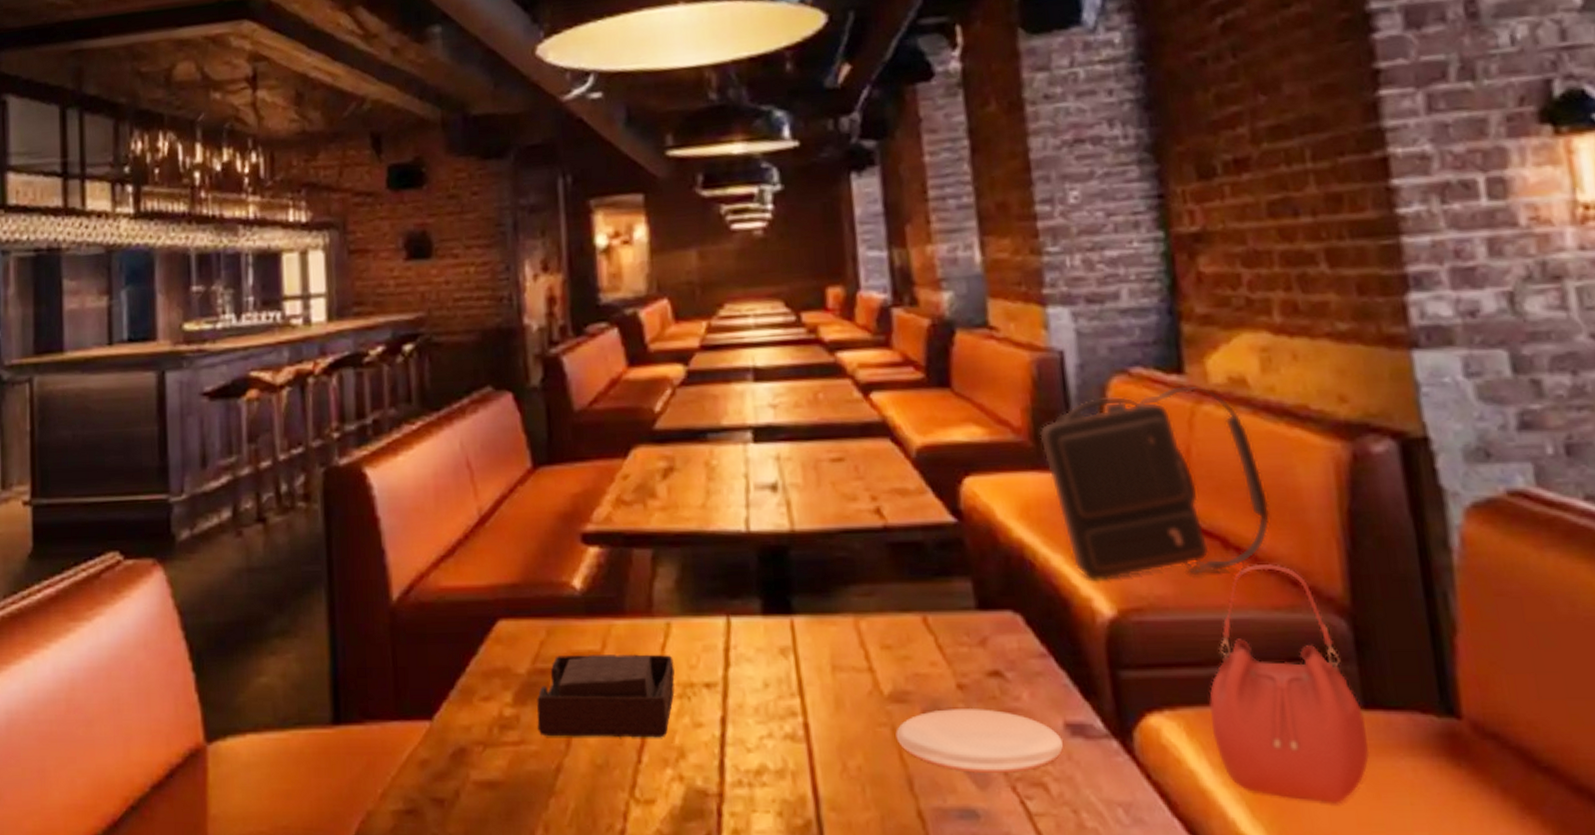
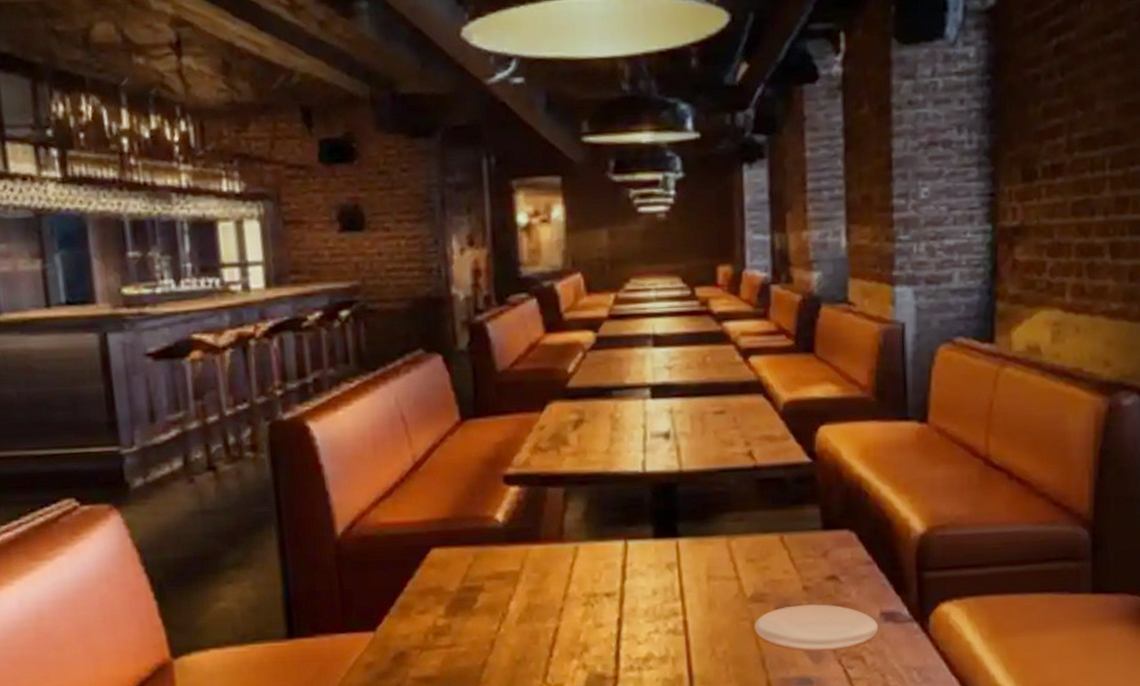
napkin holder: present [537,654,675,738] -> none [465,572,581,640]
backpack: present [1039,386,1271,580] -> none [881,353,1045,505]
handbag: present [1209,564,1370,802] -> none [985,490,1092,659]

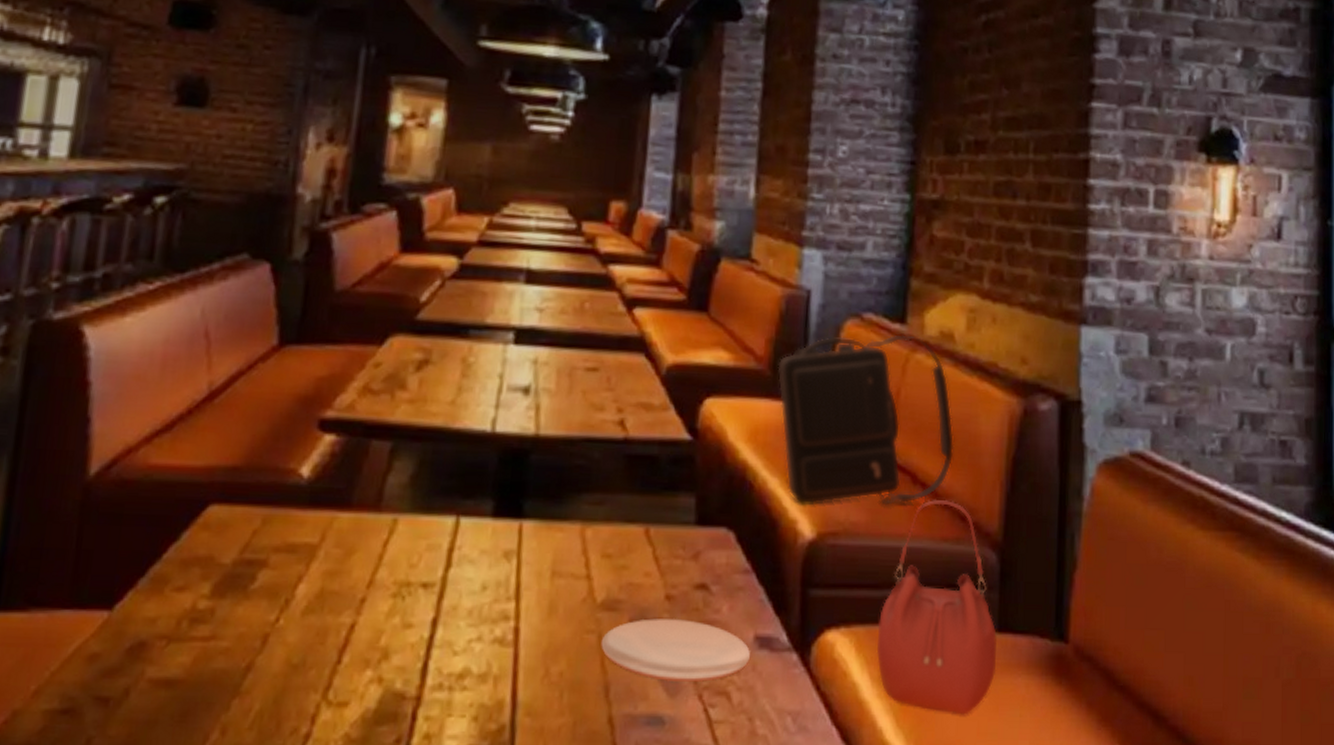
backpack: none [881,353,1045,505] -> present [777,334,955,505]
handbag: none [985,490,1092,659] -> present [876,500,997,714]

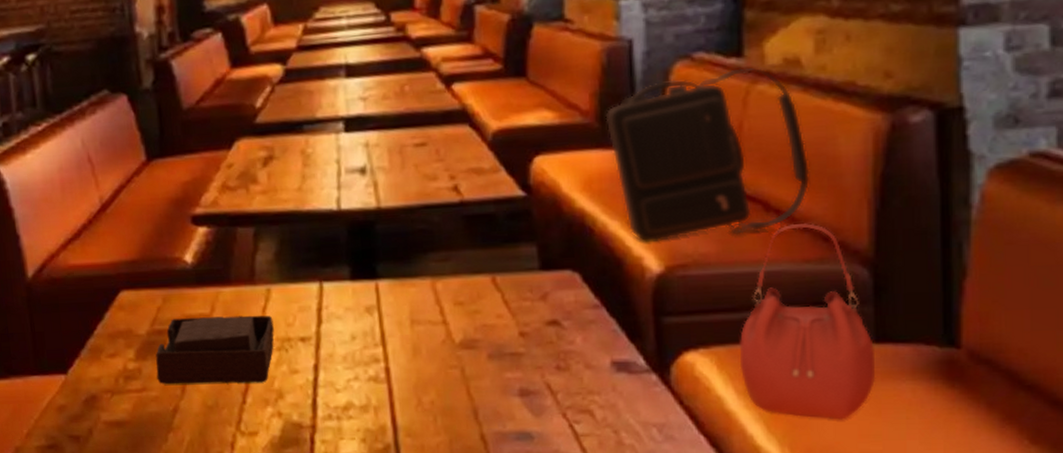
napkin holder: none [233,546,394,638] -> present [156,315,274,384]
plate: present [601,618,751,683] -> none [464,352,610,404]

